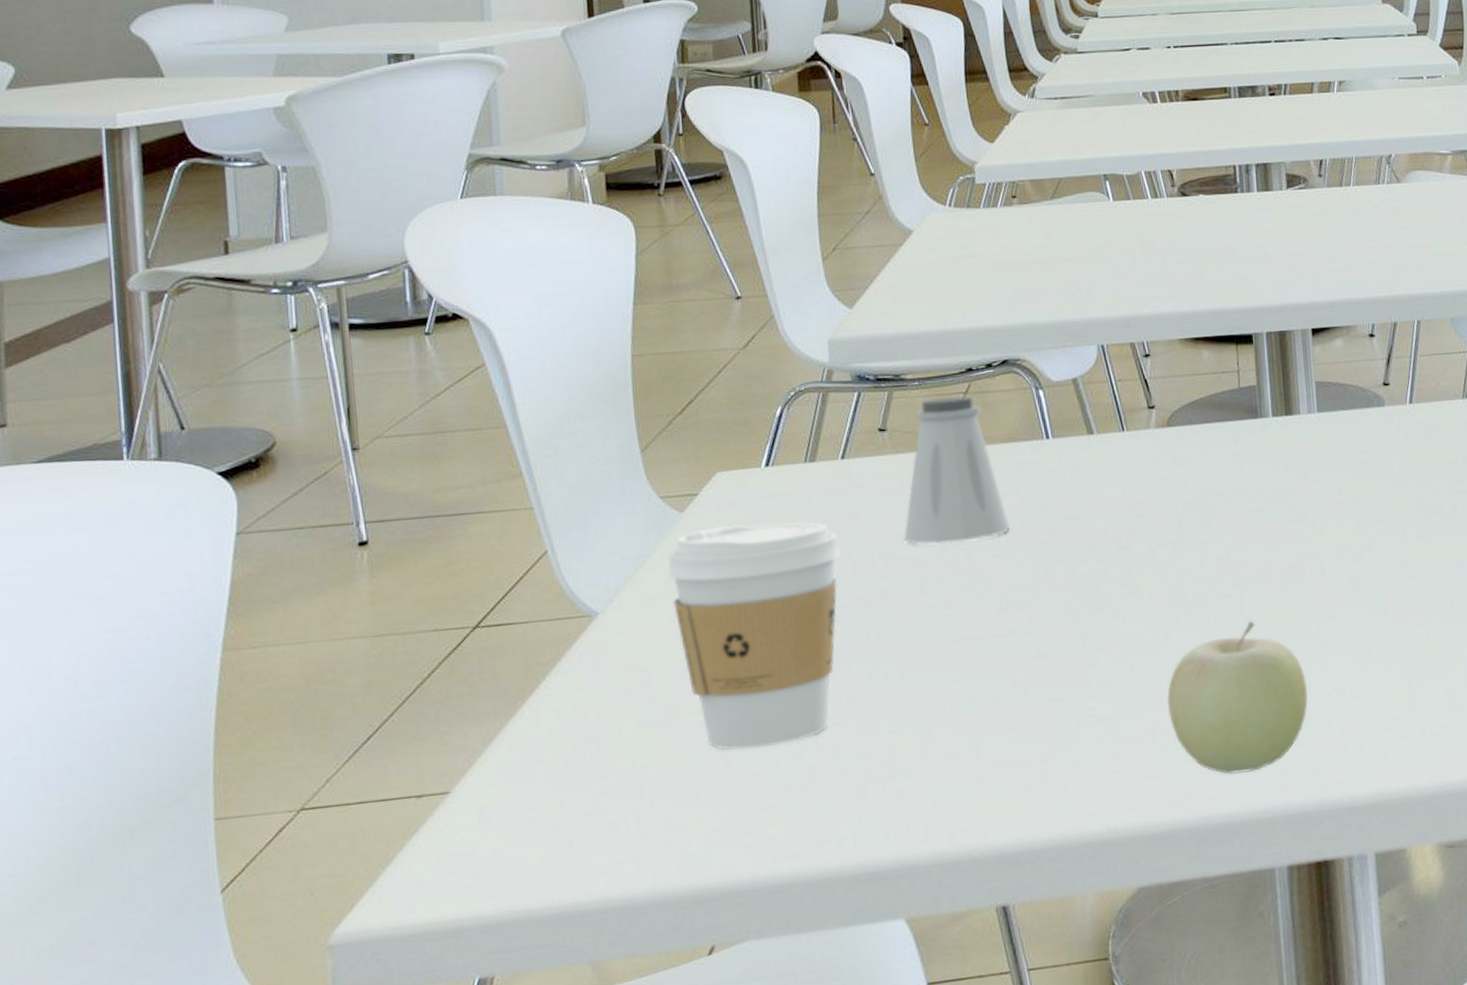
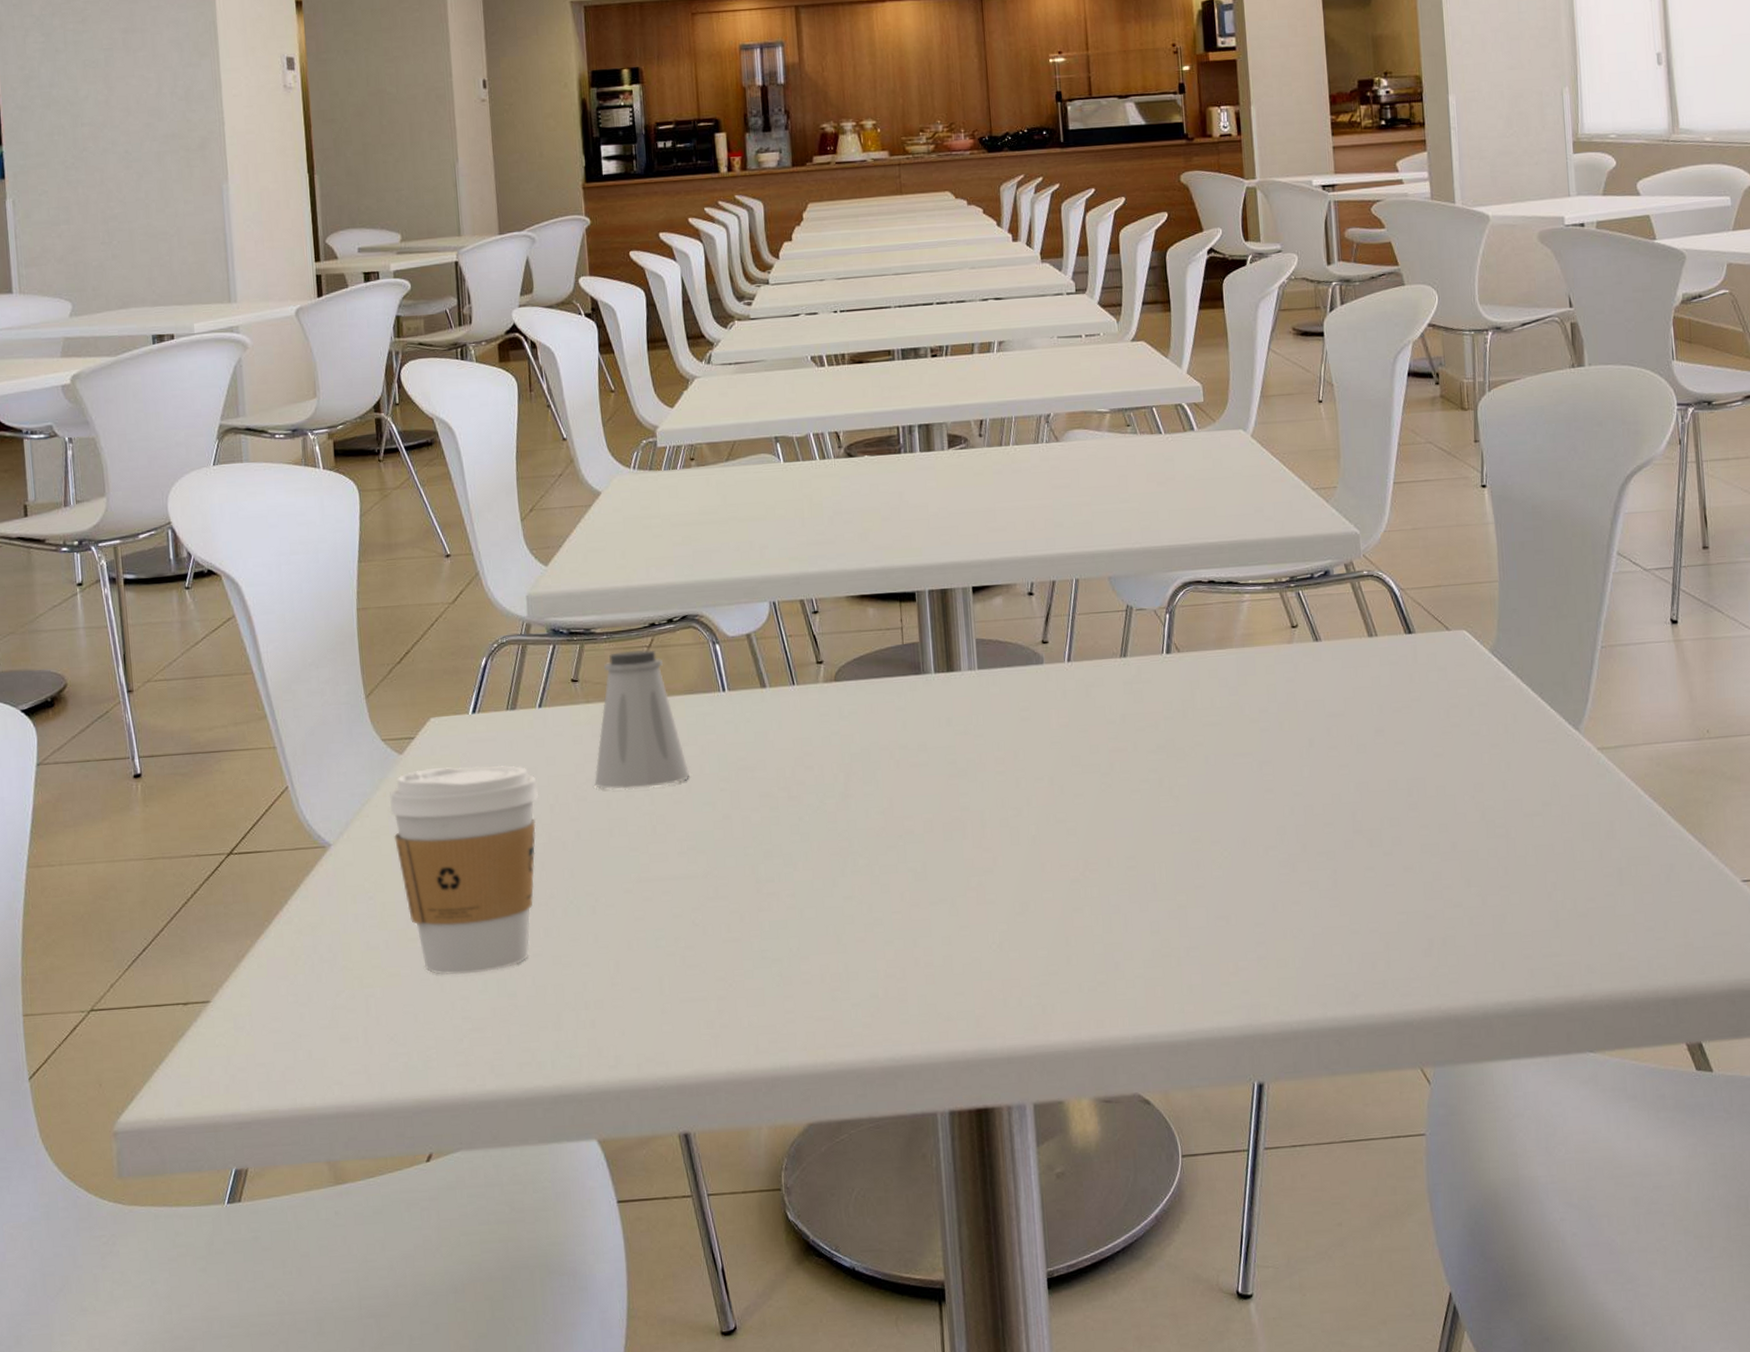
fruit: present [1166,620,1309,774] -> none [834,871,970,1019]

